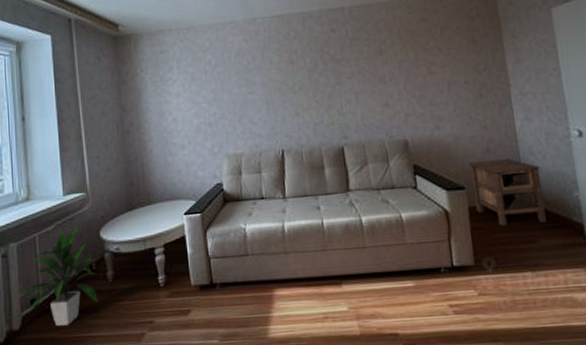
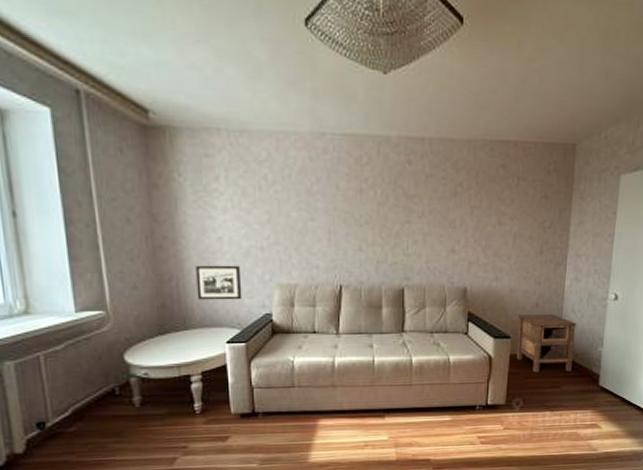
indoor plant: present [17,226,98,326] -> none [18,347,123,450]
picture frame: none [156,141,196,176] -> present [196,265,242,300]

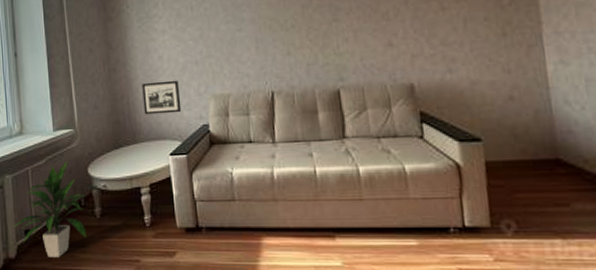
indoor plant: none [18,347,123,450] -> present [13,161,87,257]
nightstand: present [516,314,576,373] -> none [486,108,583,185]

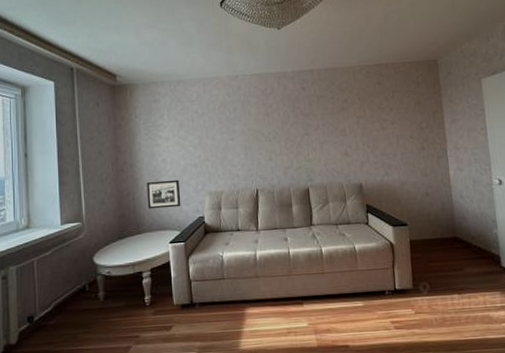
indoor plant: present [13,161,87,257] -> none [15,252,91,340]

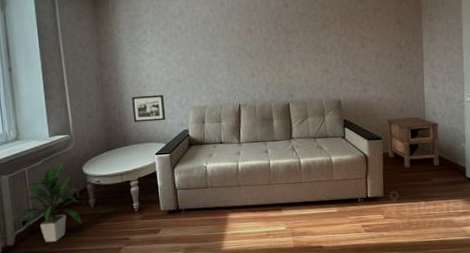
indoor plant: none [15,252,91,340] -> present [10,162,82,242]
nightstand: none [411,201,471,257] -> present [386,117,439,168]

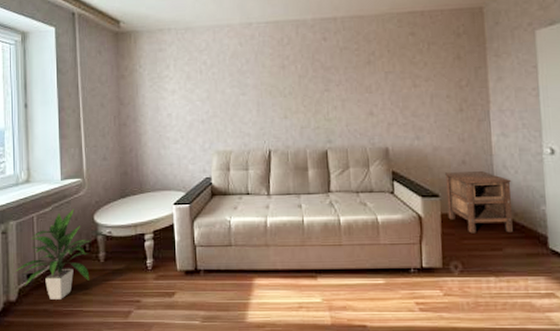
picture frame: present [132,94,166,123] -> none [150,136,187,167]

